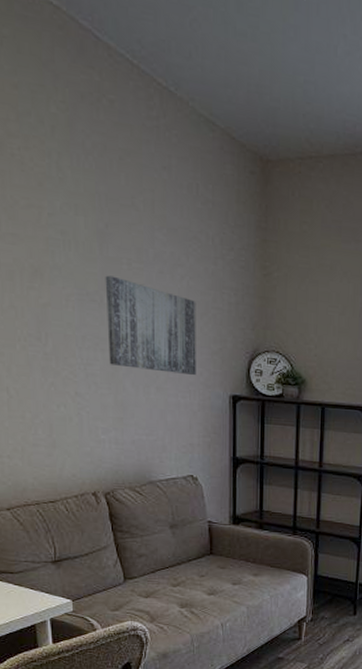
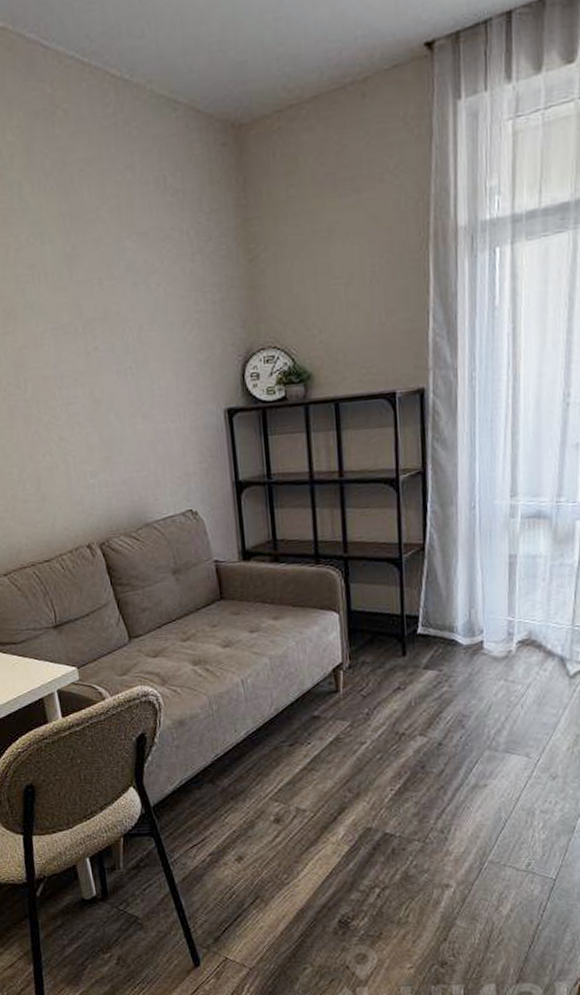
wall art: present [105,275,196,375] -> none [77,300,184,400]

